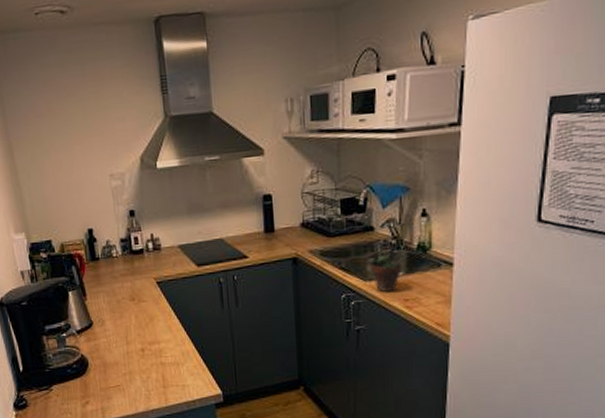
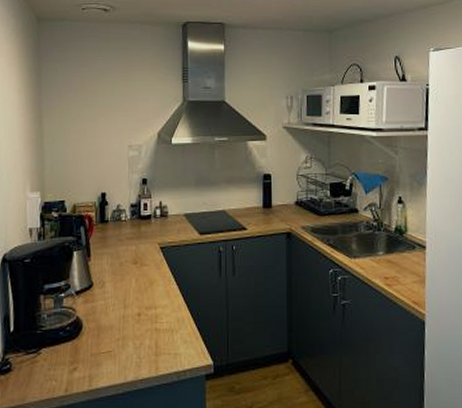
succulent plant: present [367,243,404,292] -> none [352,225,384,269]

